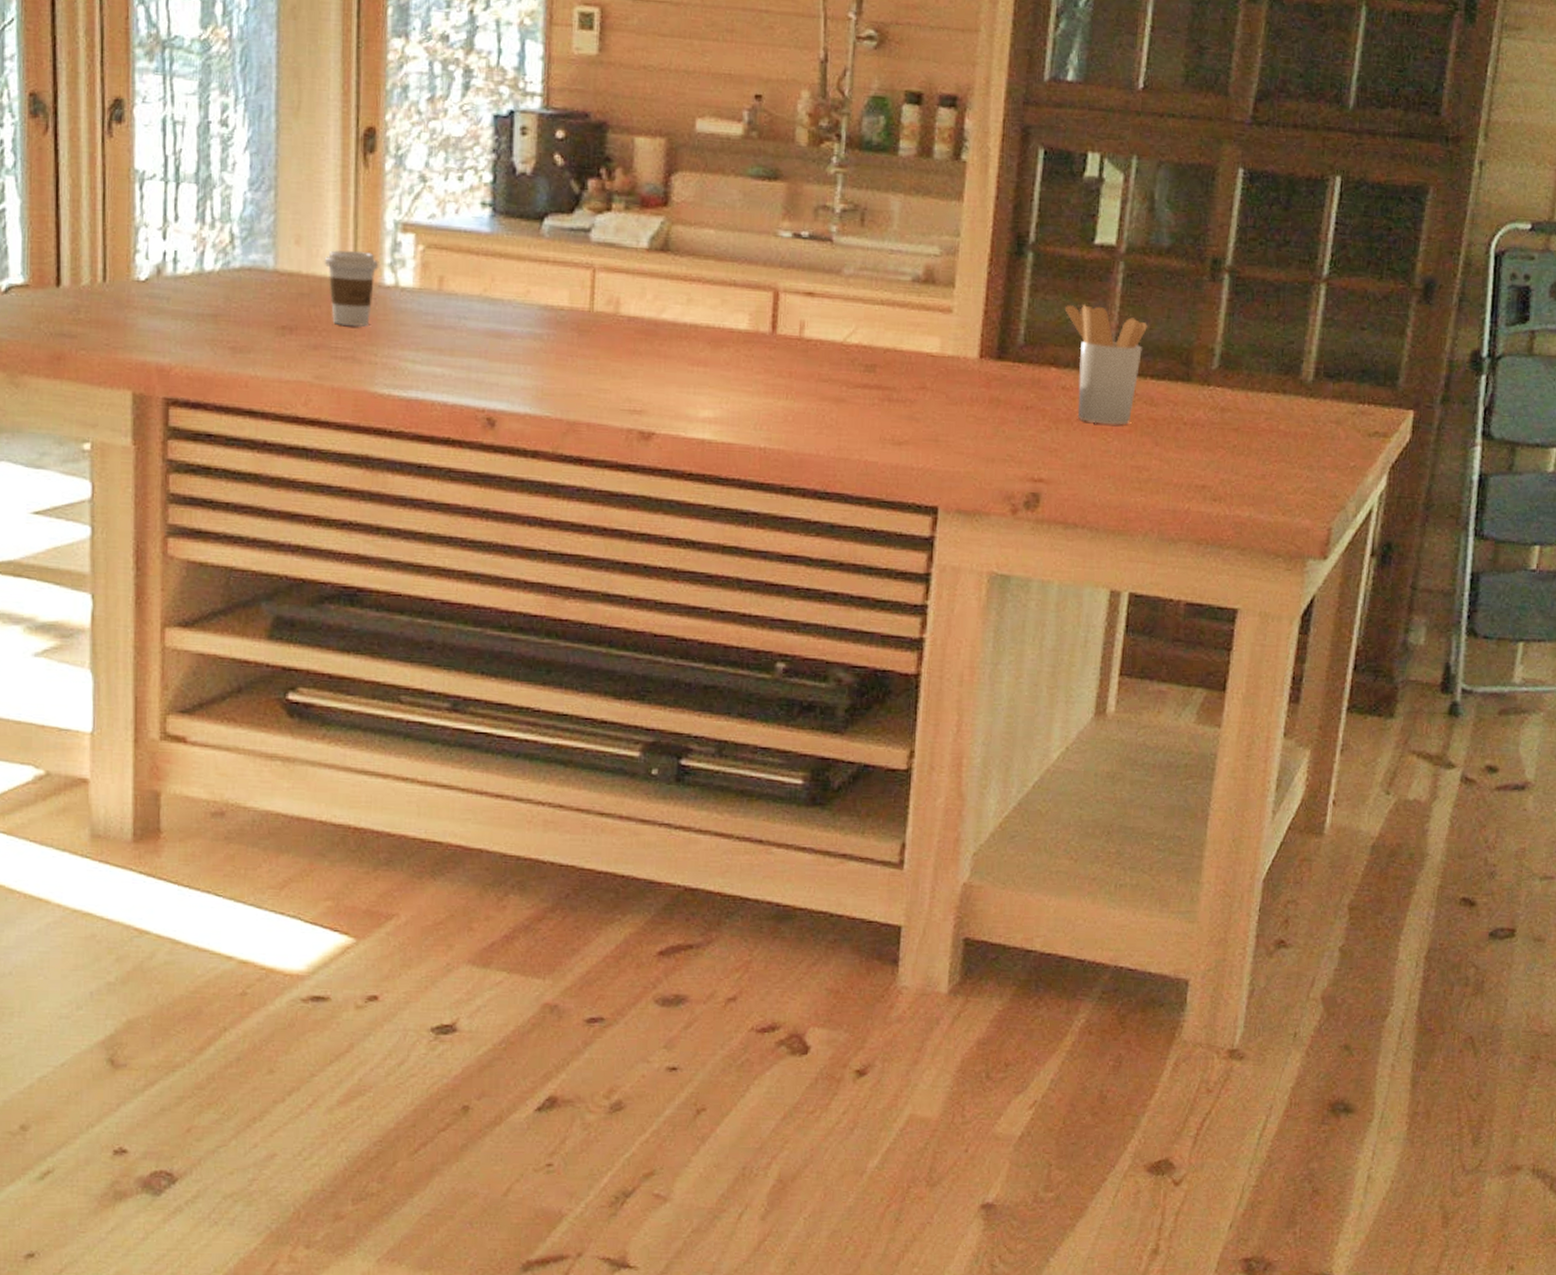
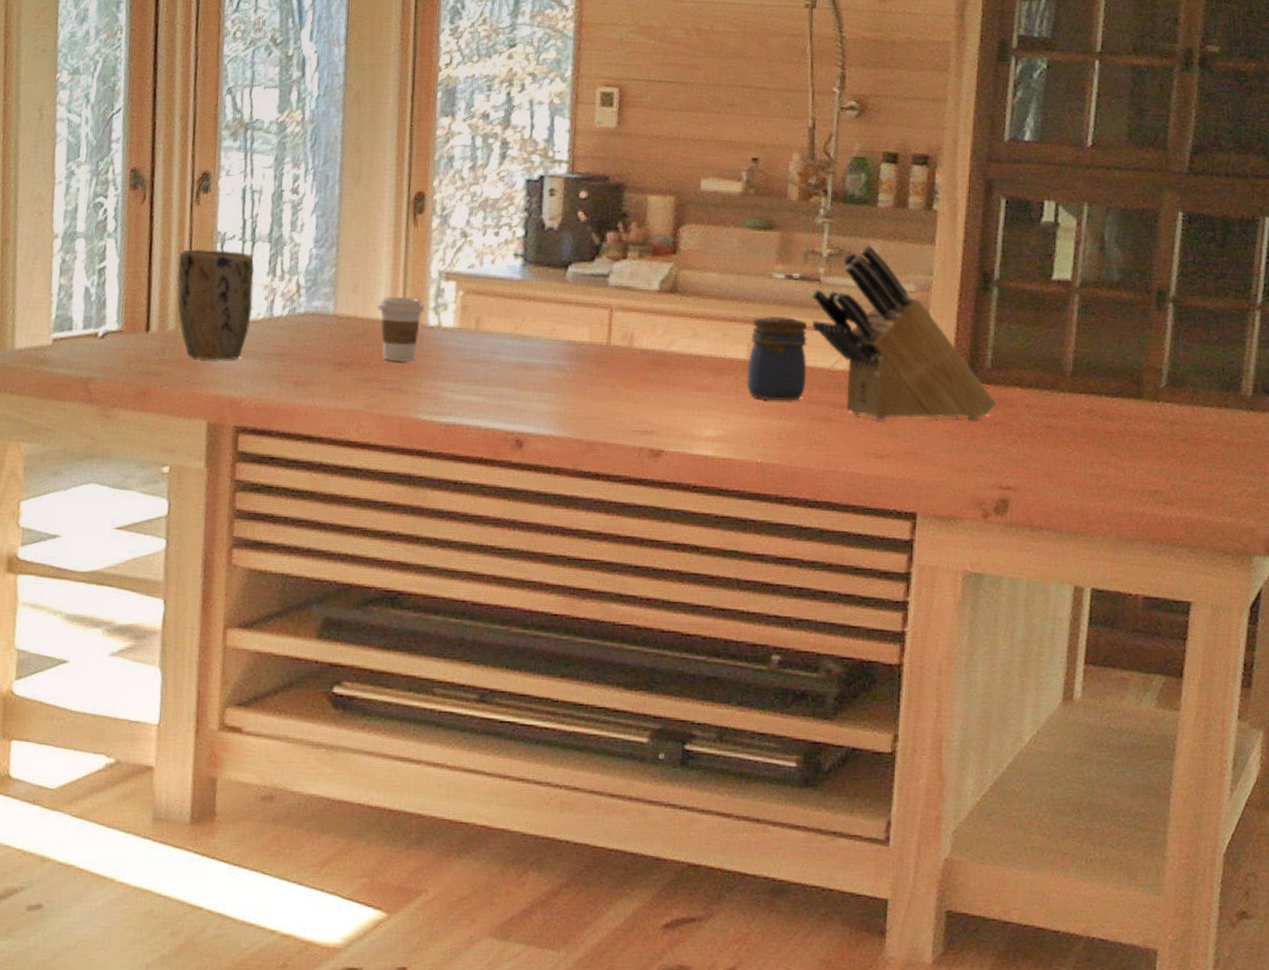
plant pot: none [89,189,180,322] -> present [176,248,255,361]
jar: none [748,279,817,379] -> present [746,315,807,401]
knife block: none [822,200,1029,404] -> present [811,245,996,421]
utensil holder: present [1065,303,1147,425] -> none [1028,331,1101,437]

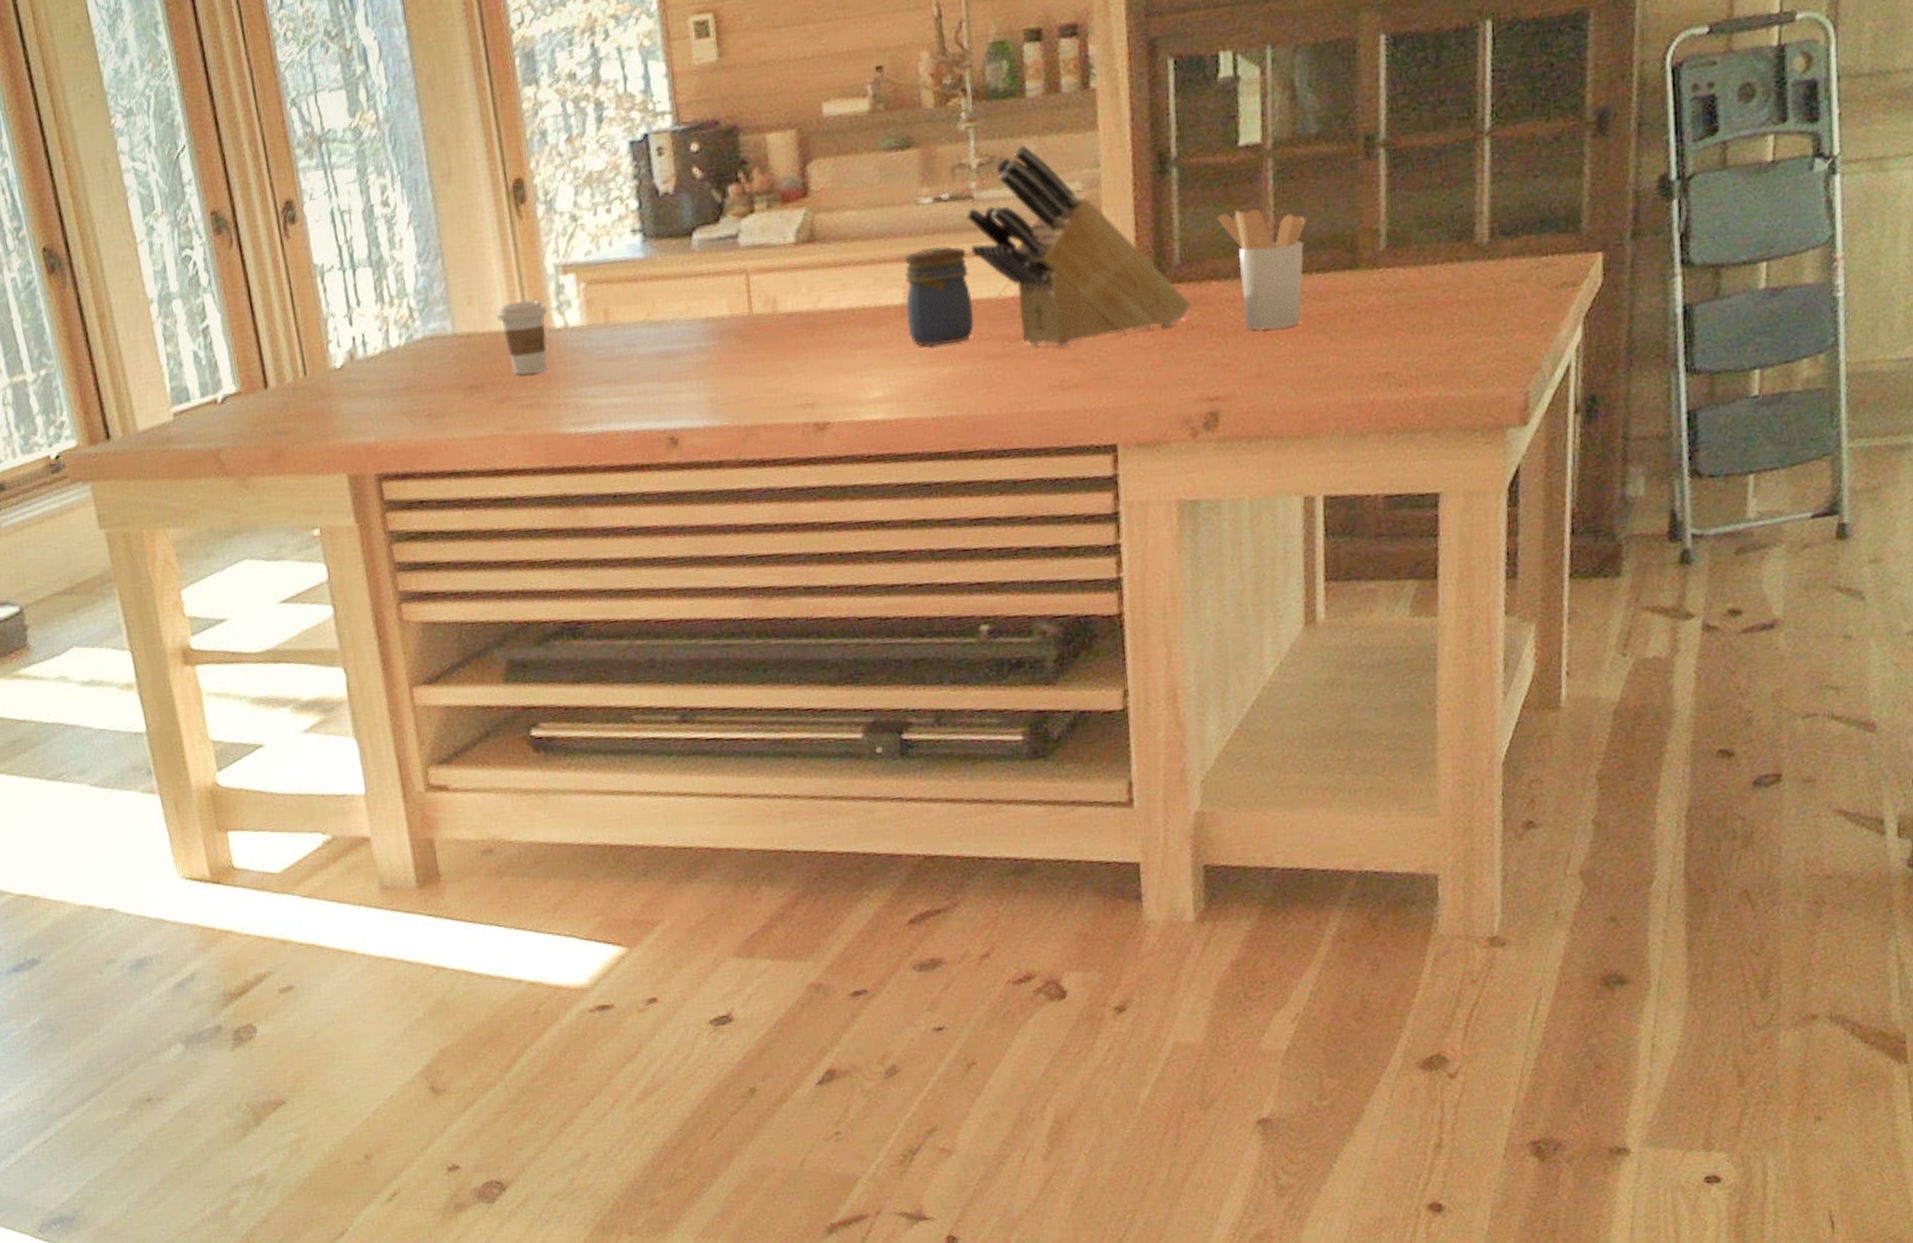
plant pot: present [176,248,255,361] -> none [279,283,370,409]
utensil holder: none [1028,331,1101,437] -> present [1218,208,1306,331]

